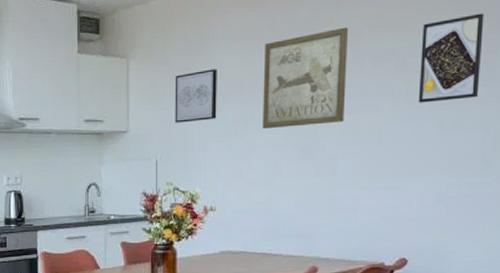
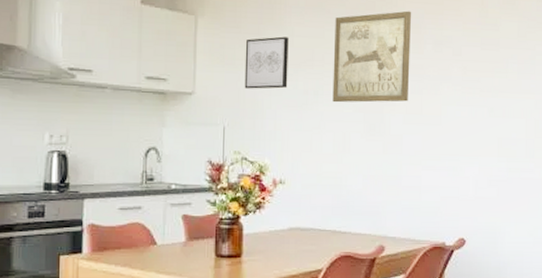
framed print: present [418,13,484,103] -> none [472,13,524,90]

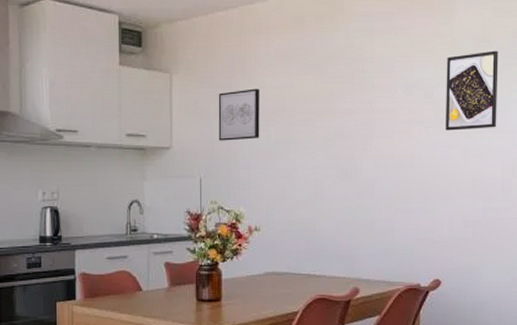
wall art: present [332,10,411,103] -> none [304,55,381,151]
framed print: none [472,13,524,90] -> present [445,50,498,131]

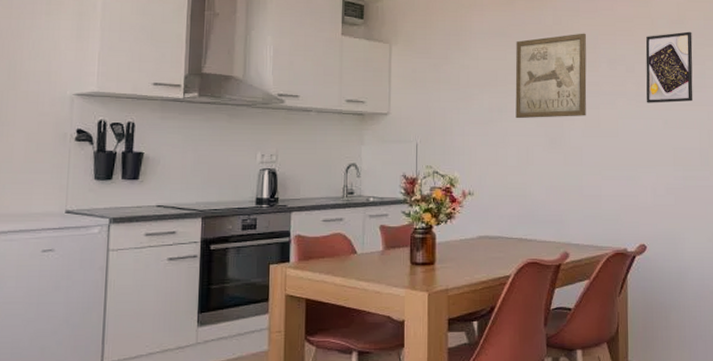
wall art: present [218,88,260,141] -> none [435,60,474,108]
wall art: none [304,55,381,151] -> present [515,33,587,119]

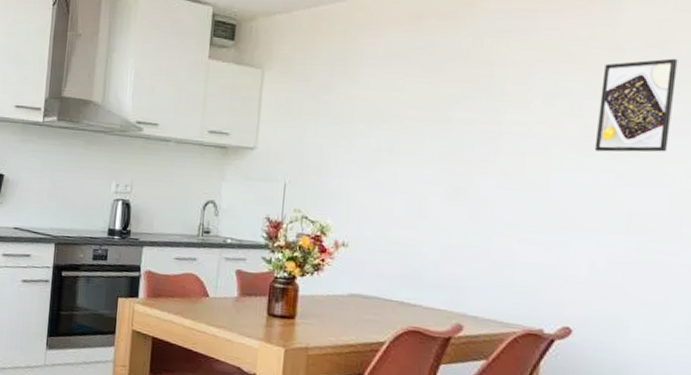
wall art: present [515,33,587,119] -> none [409,59,516,164]

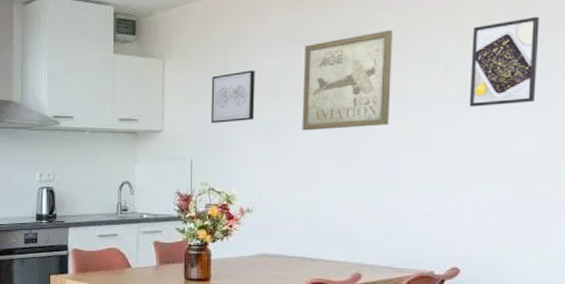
wall art: none [309,90,363,146] -> present [211,70,255,123]
wall art: none [409,59,516,164] -> present [302,29,392,131]

